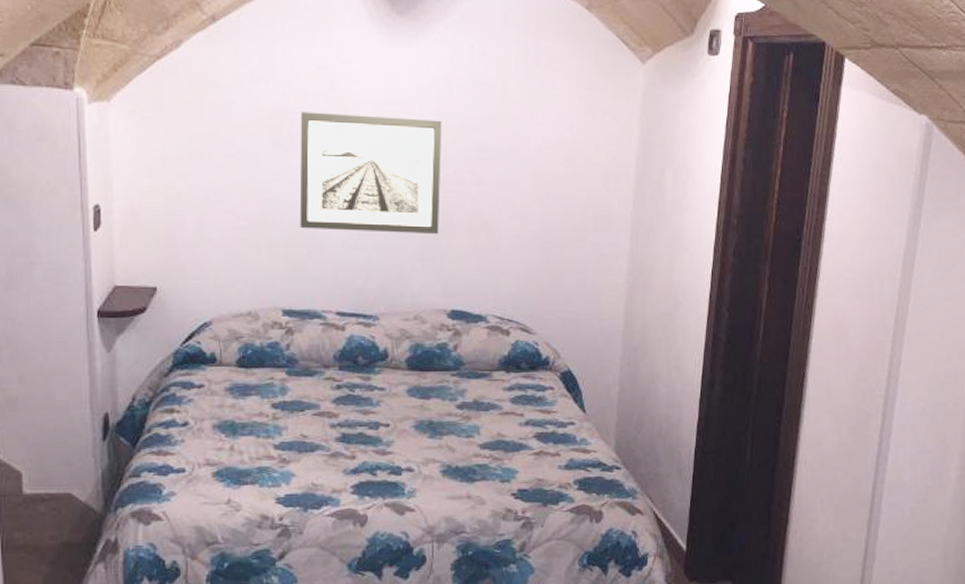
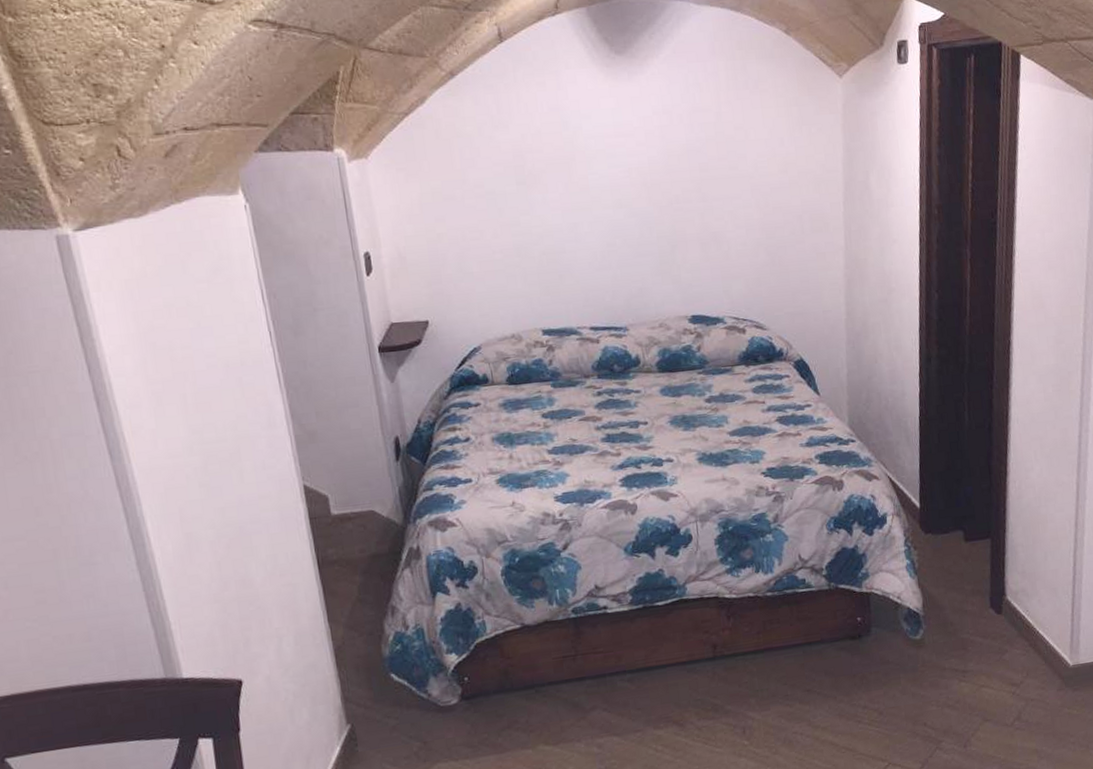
wall art: present [299,112,442,234] -> none [540,146,674,256]

